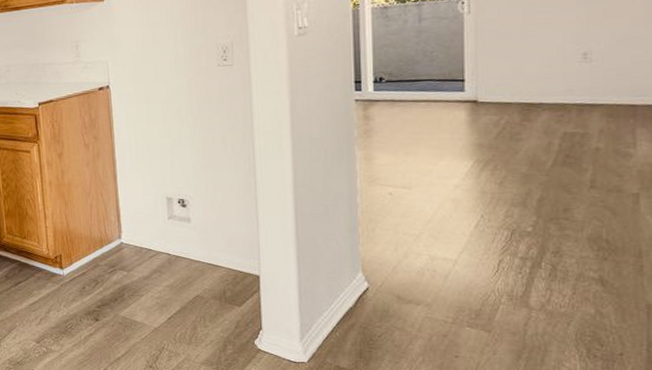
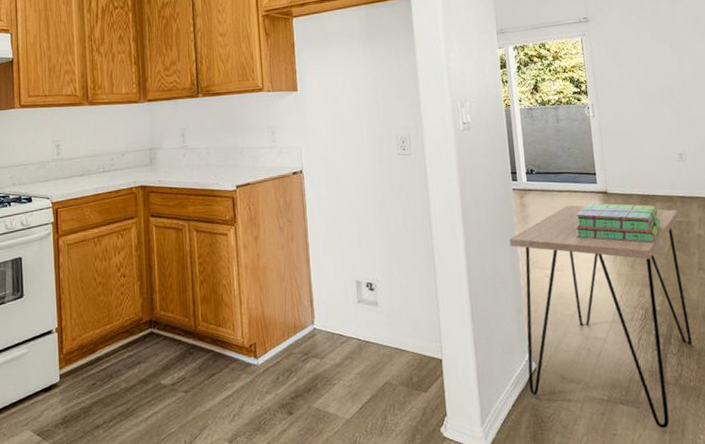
desk: none [347,116,572,354] -> present [509,205,693,429]
stack of books: none [430,113,546,158] -> present [575,203,661,243]

